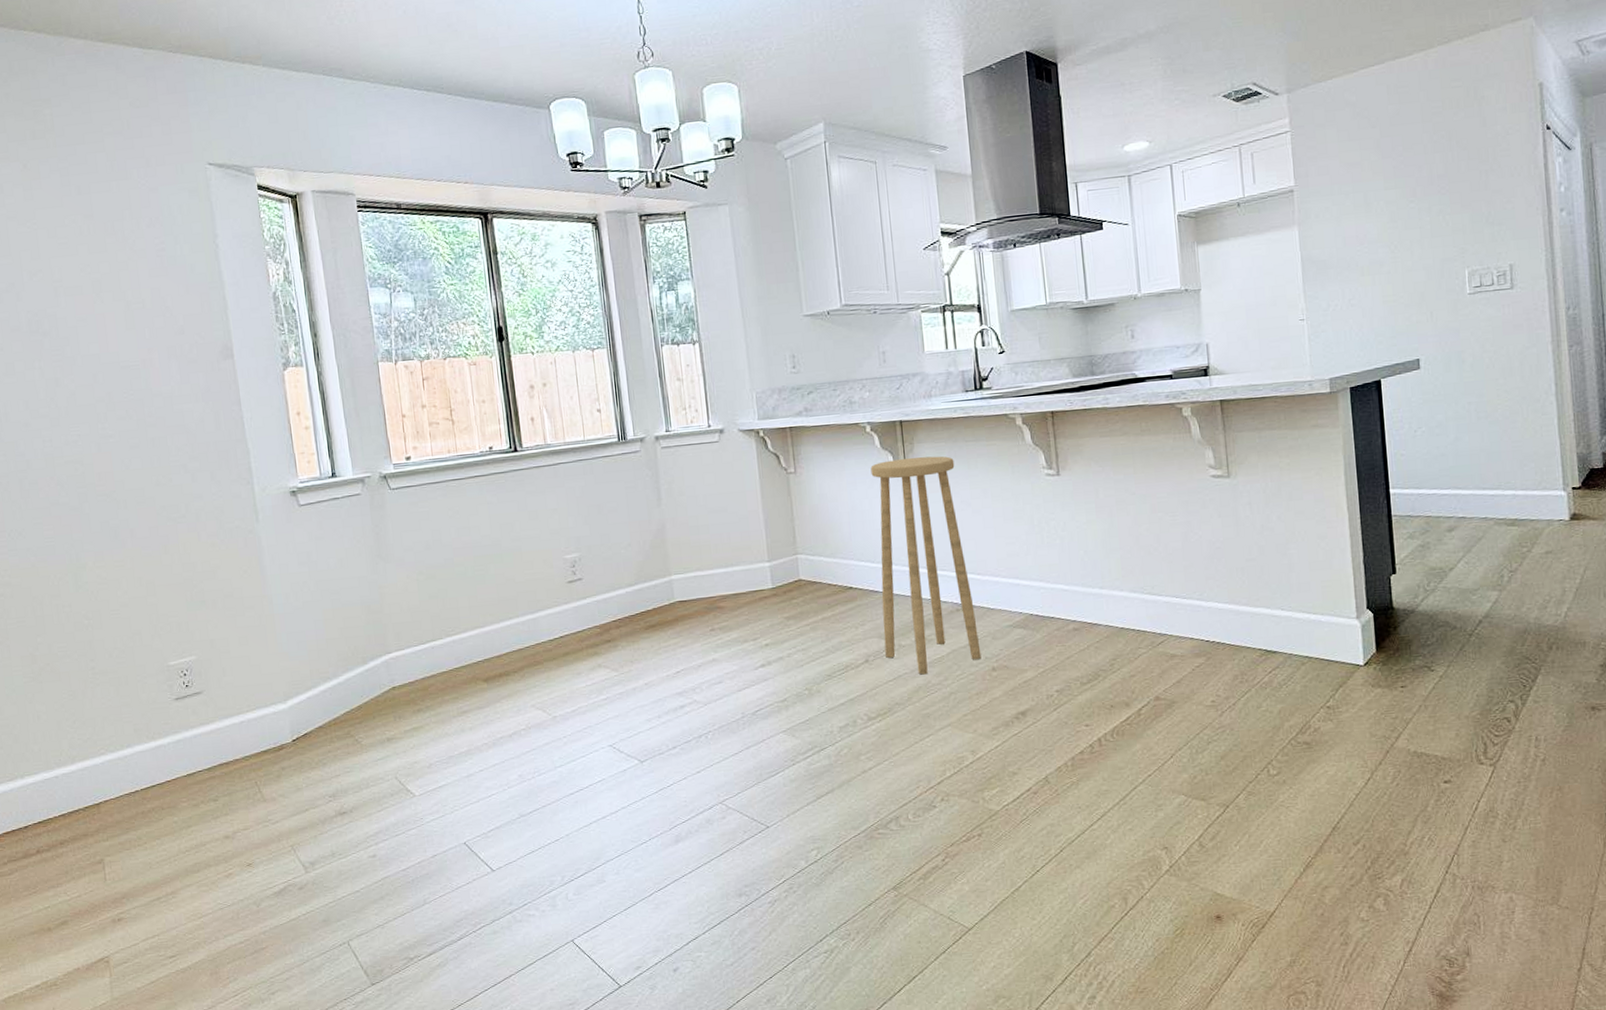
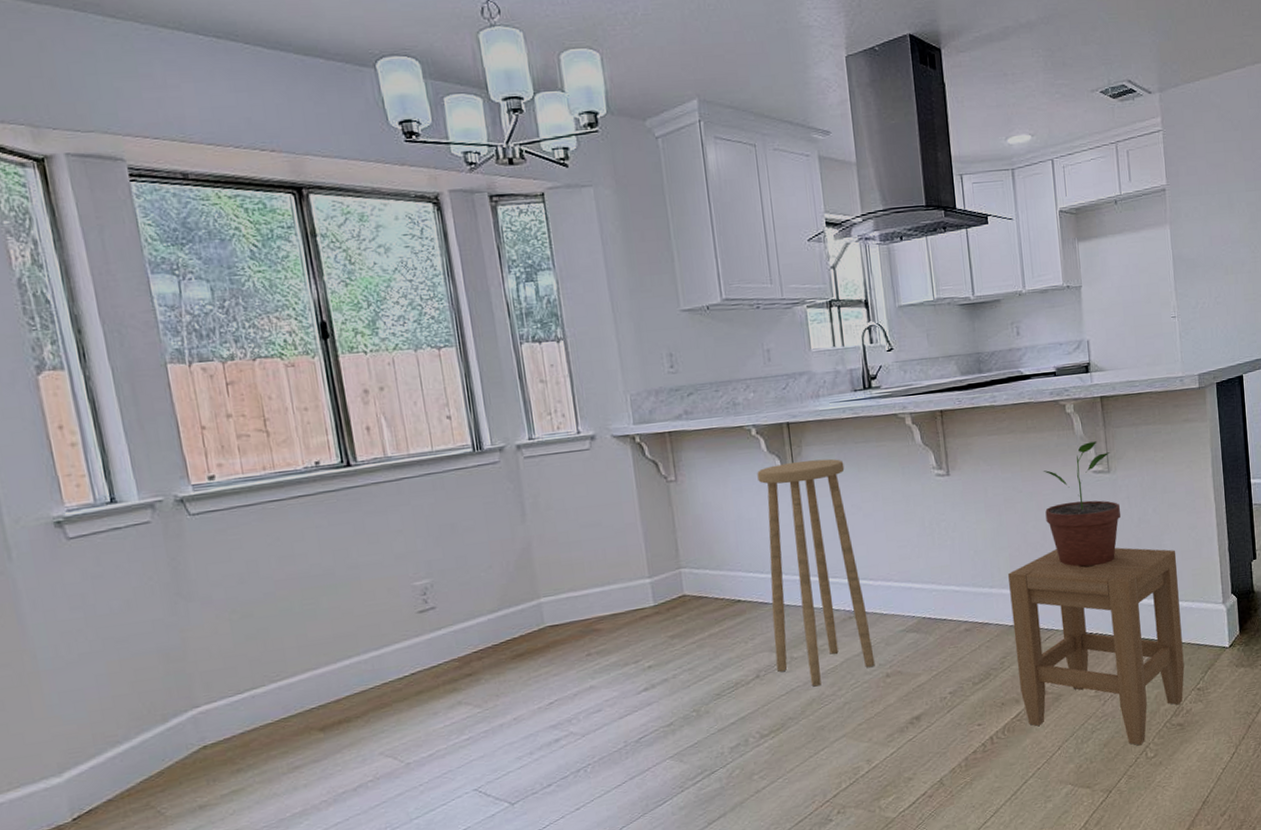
stool: none [1119,553,1312,762] -> present [1008,547,1185,746]
potted plant: none [1157,445,1242,572] -> present [1043,441,1121,567]

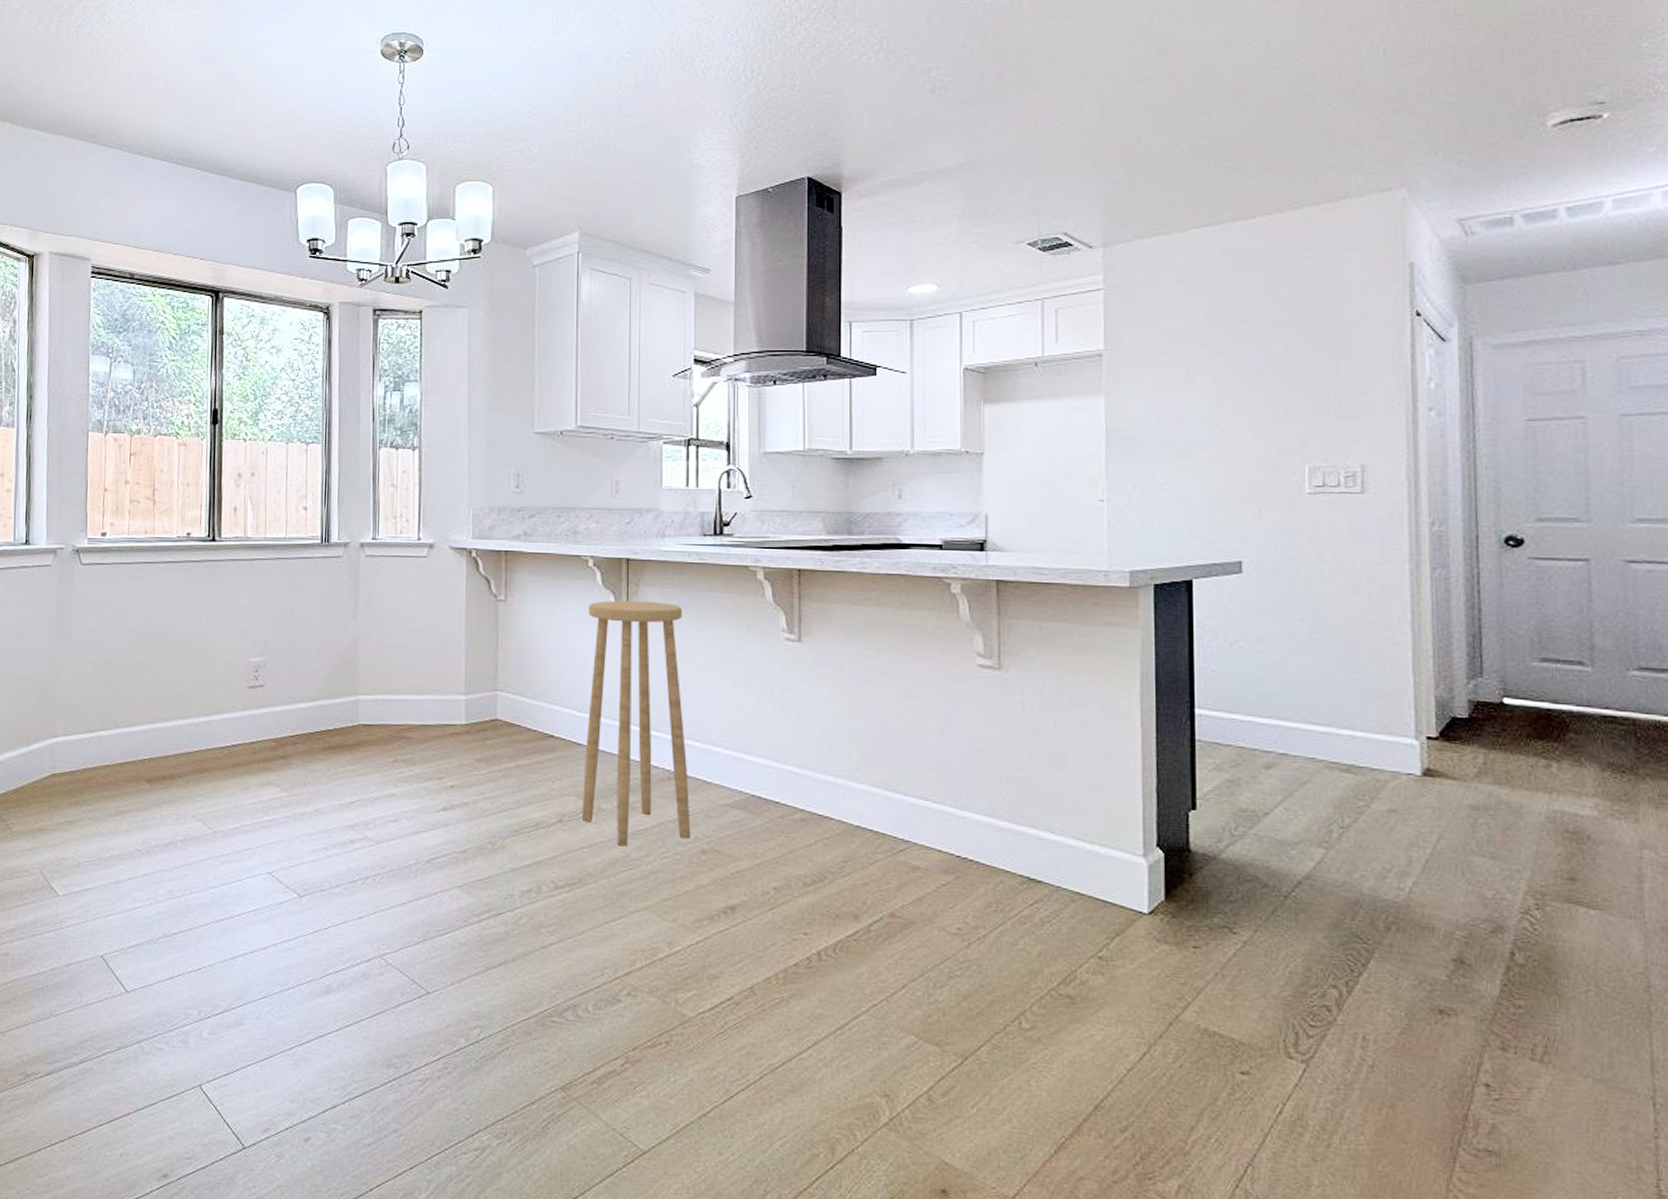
stool: present [1008,547,1185,746] -> none [860,747,1082,1010]
potted plant: present [1043,441,1121,567] -> none [913,630,1012,777]

